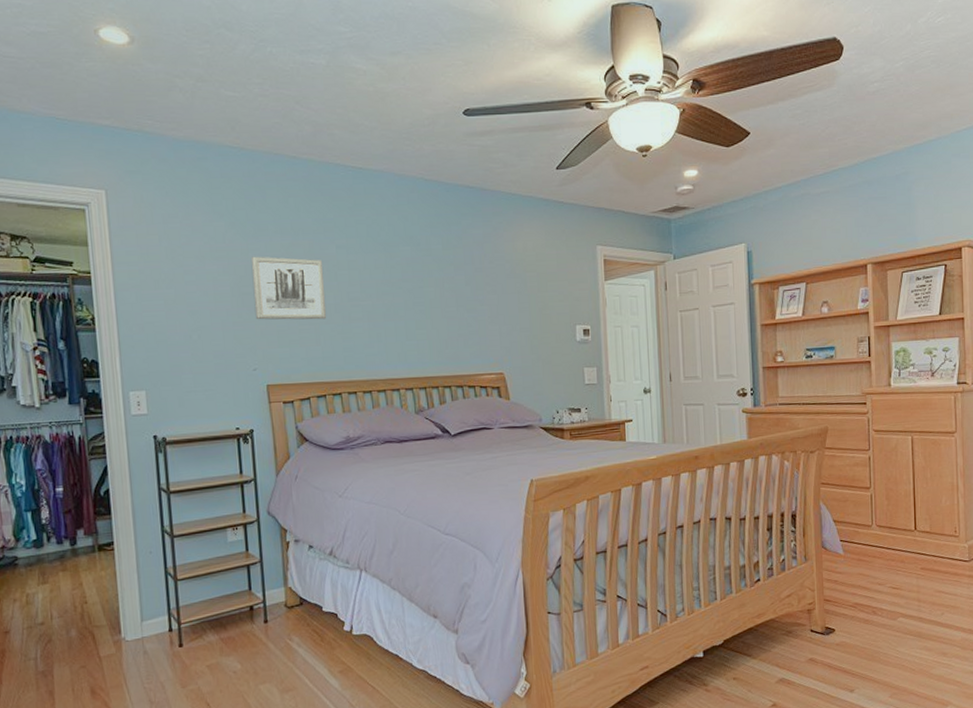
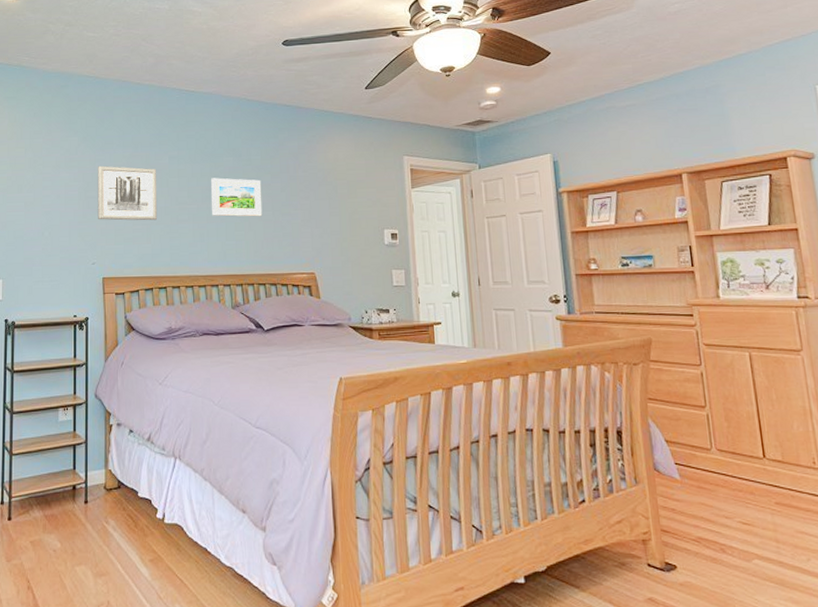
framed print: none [387,270,446,314] -> present [211,177,263,217]

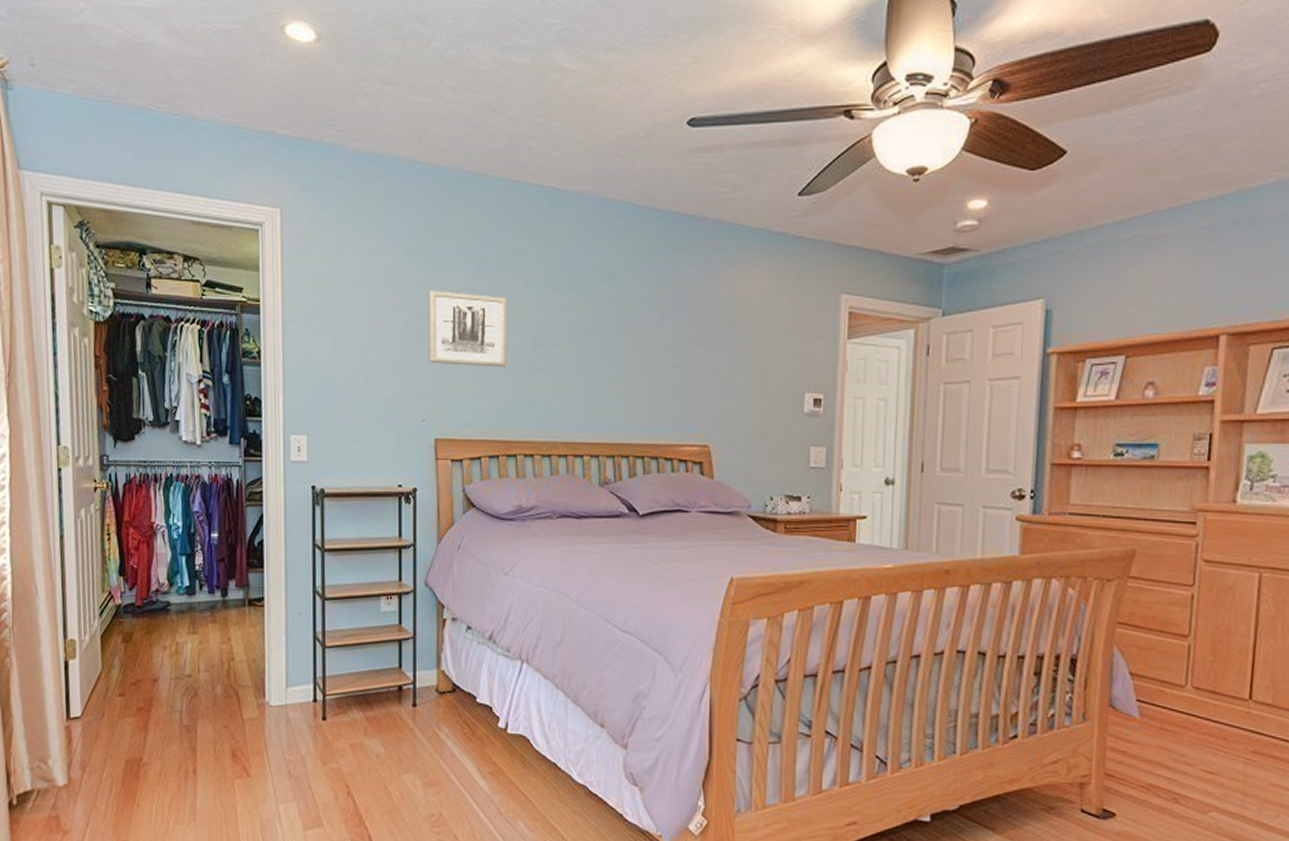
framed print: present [211,177,263,217] -> none [579,313,647,369]

